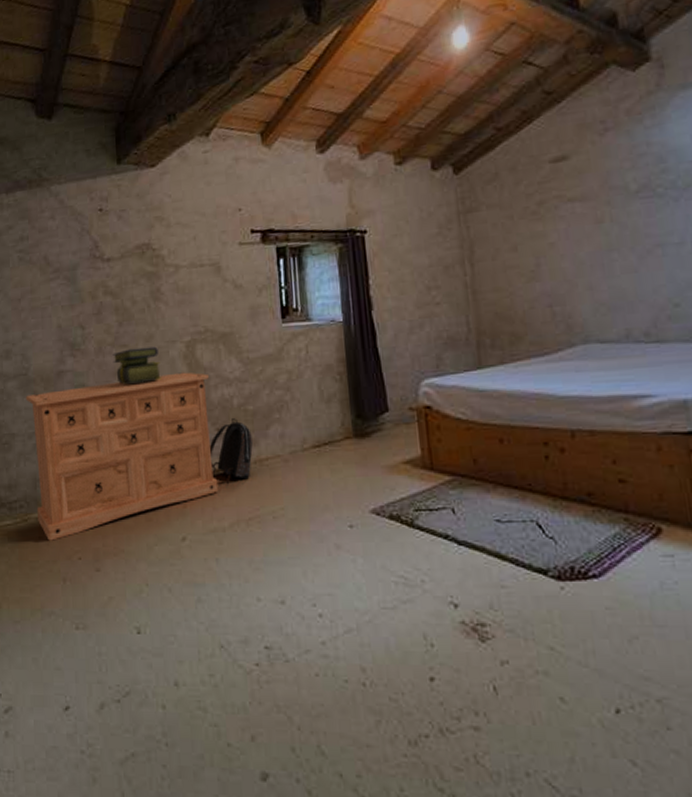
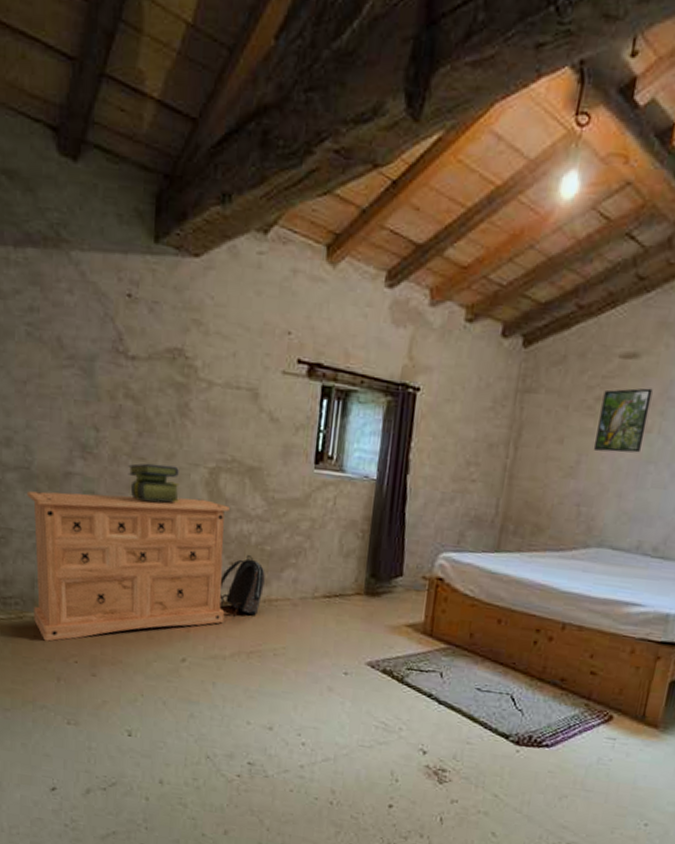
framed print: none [544,183,598,250] -> present [594,388,653,453]

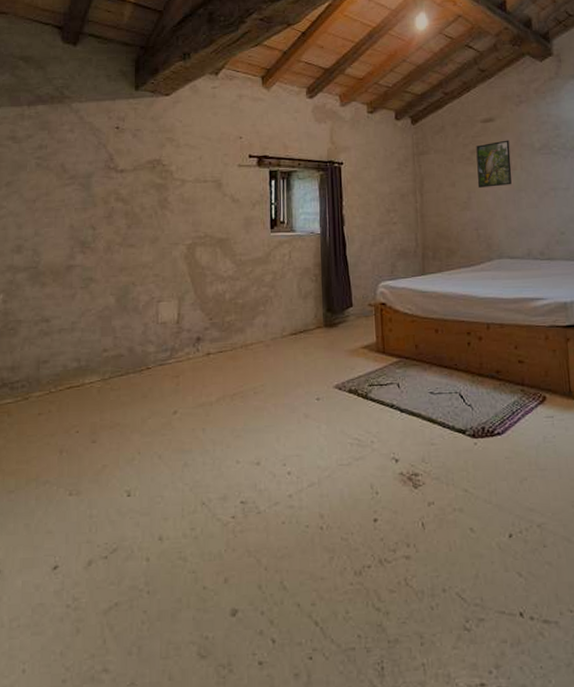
dresser: present [26,491,230,642] -> none [34,270,209,417]
stack of books: present [128,463,180,503] -> none [120,247,165,280]
backpack: present [219,555,265,617] -> none [202,310,240,365]

